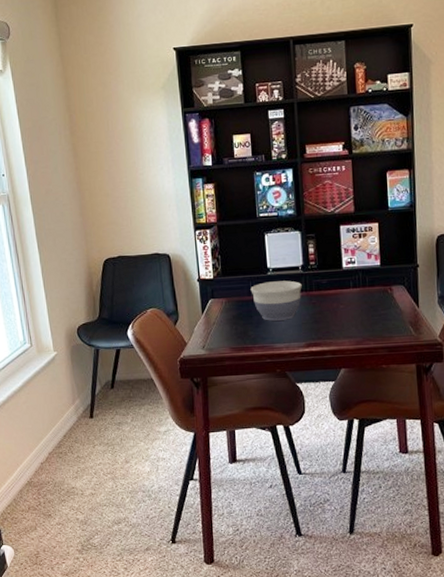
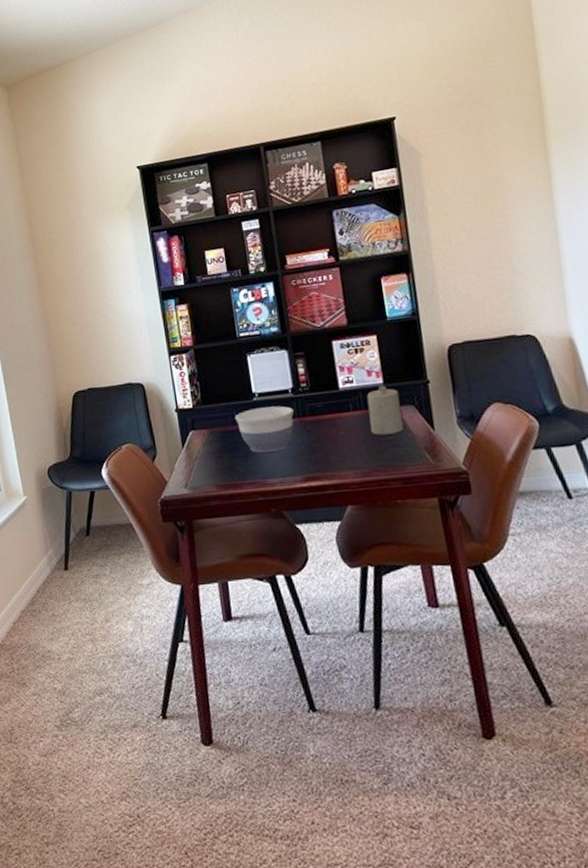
candle: none [365,267,393,310] -> present [366,385,404,436]

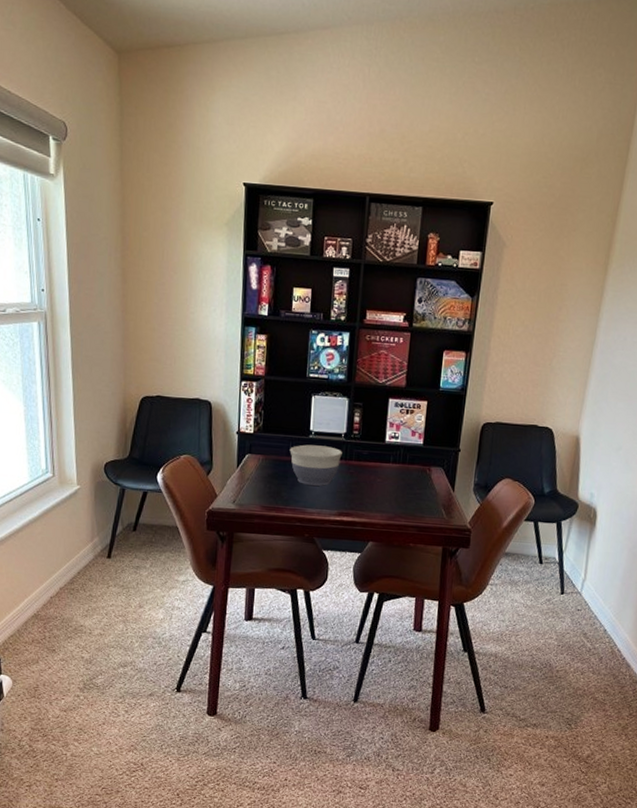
candle: present [366,385,404,436] -> none [402,446,434,489]

